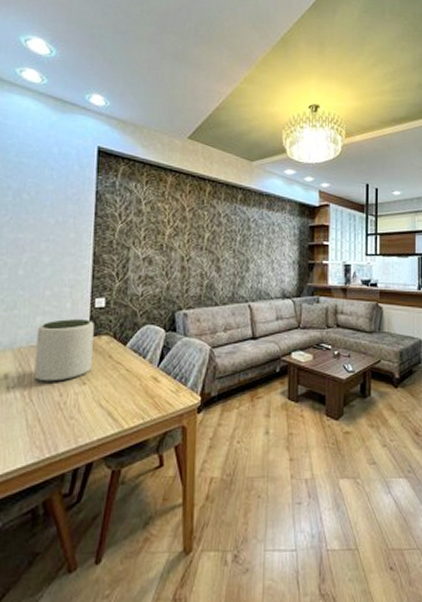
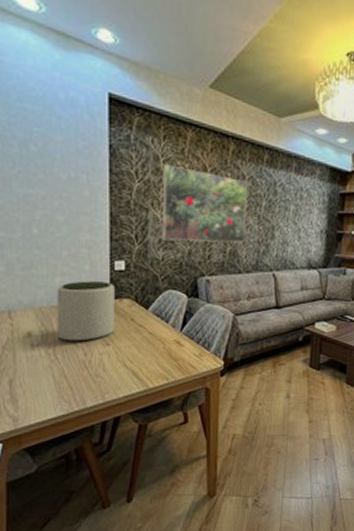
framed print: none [142,206,223,277] -> present [162,164,247,243]

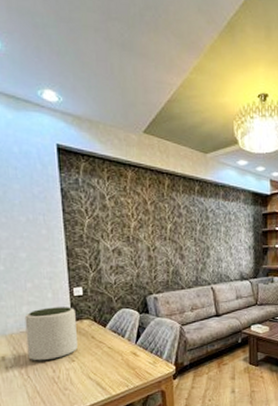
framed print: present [162,164,247,243] -> none [110,201,184,267]

